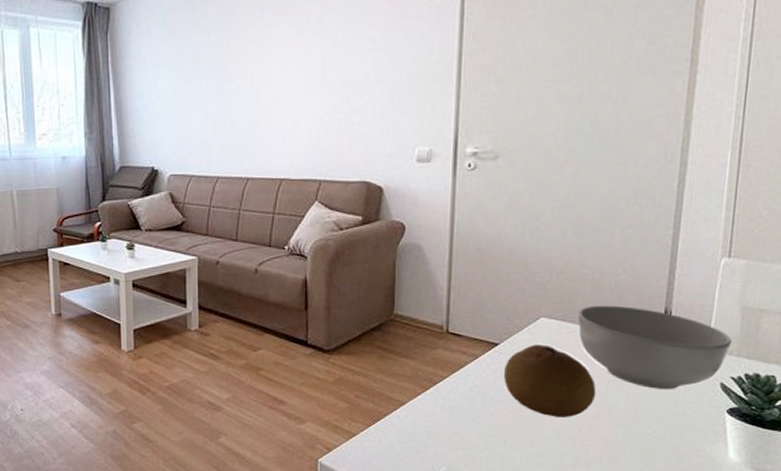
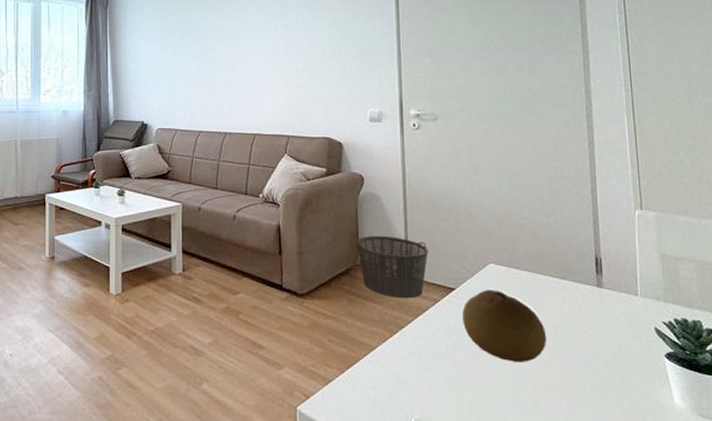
basket: none [390,289,473,353] -> present [355,235,428,298]
bowl: present [578,305,732,390] -> none [521,252,658,335]

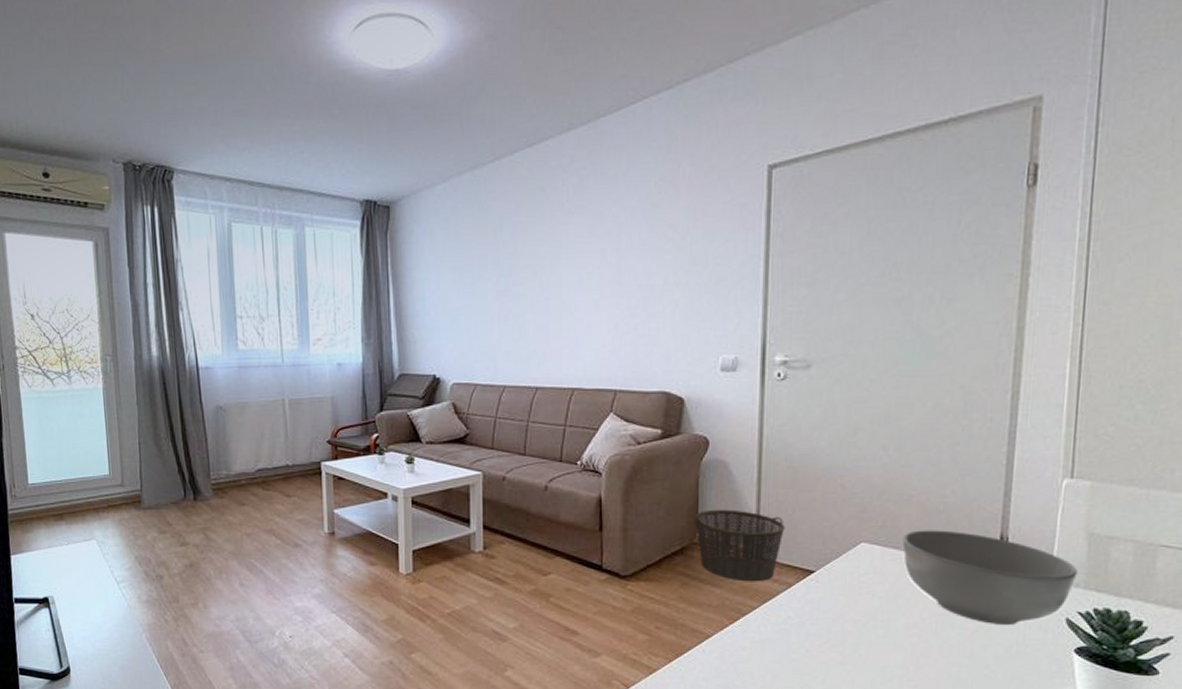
fruit: present [461,290,547,362] -> none [820,573,925,655]
bowl: none [521,252,658,335] -> present [902,530,1078,626]

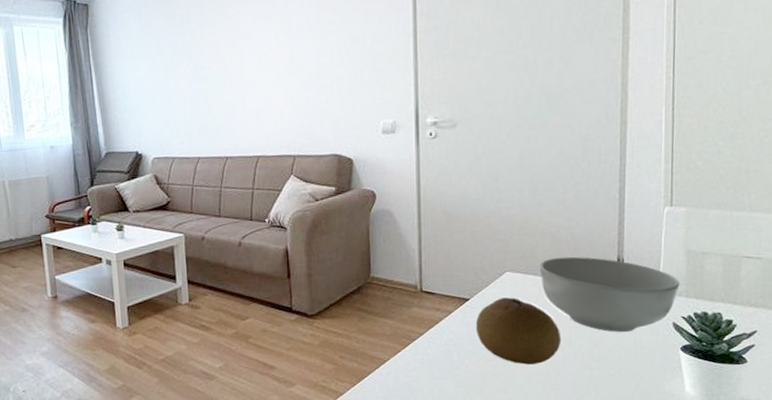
basket: present [693,509,785,581] -> none [366,251,443,312]
fruit: none [820,573,925,655] -> present [475,297,562,365]

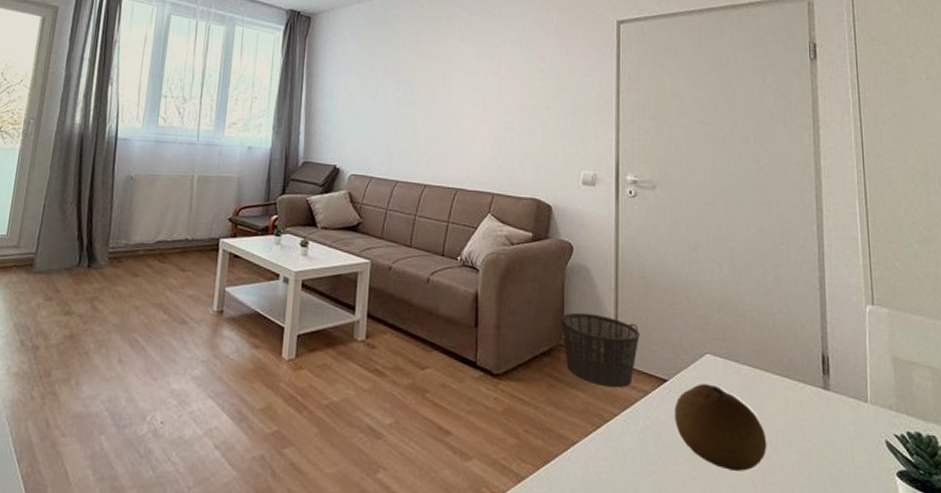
basket: none [366,251,443,312] -> present [560,312,640,387]
bowl: present [539,256,680,333] -> none [741,345,889,446]

